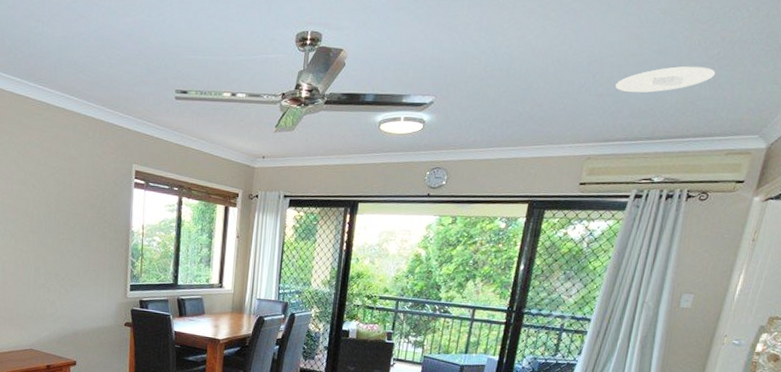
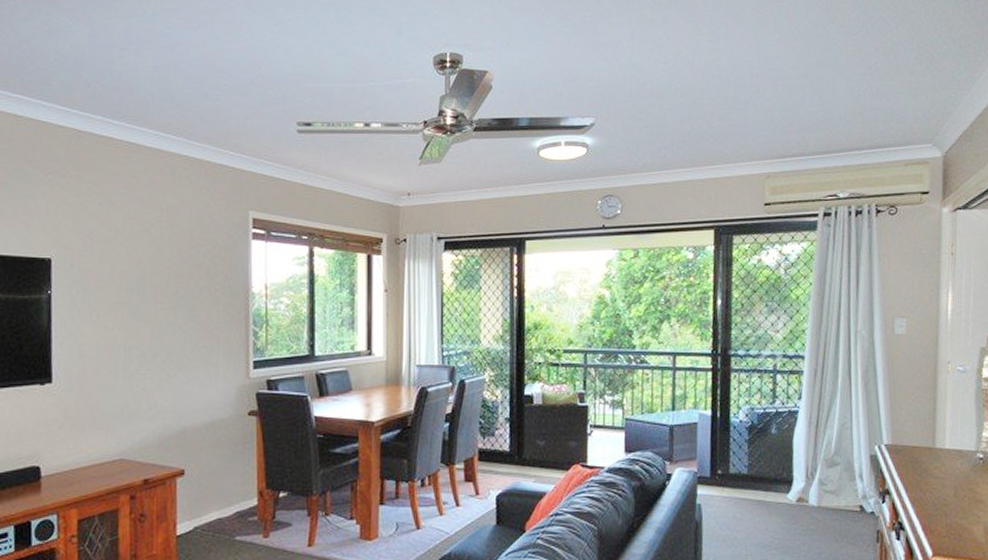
recessed light: present [615,66,716,93] -> none [781,77,877,106]

